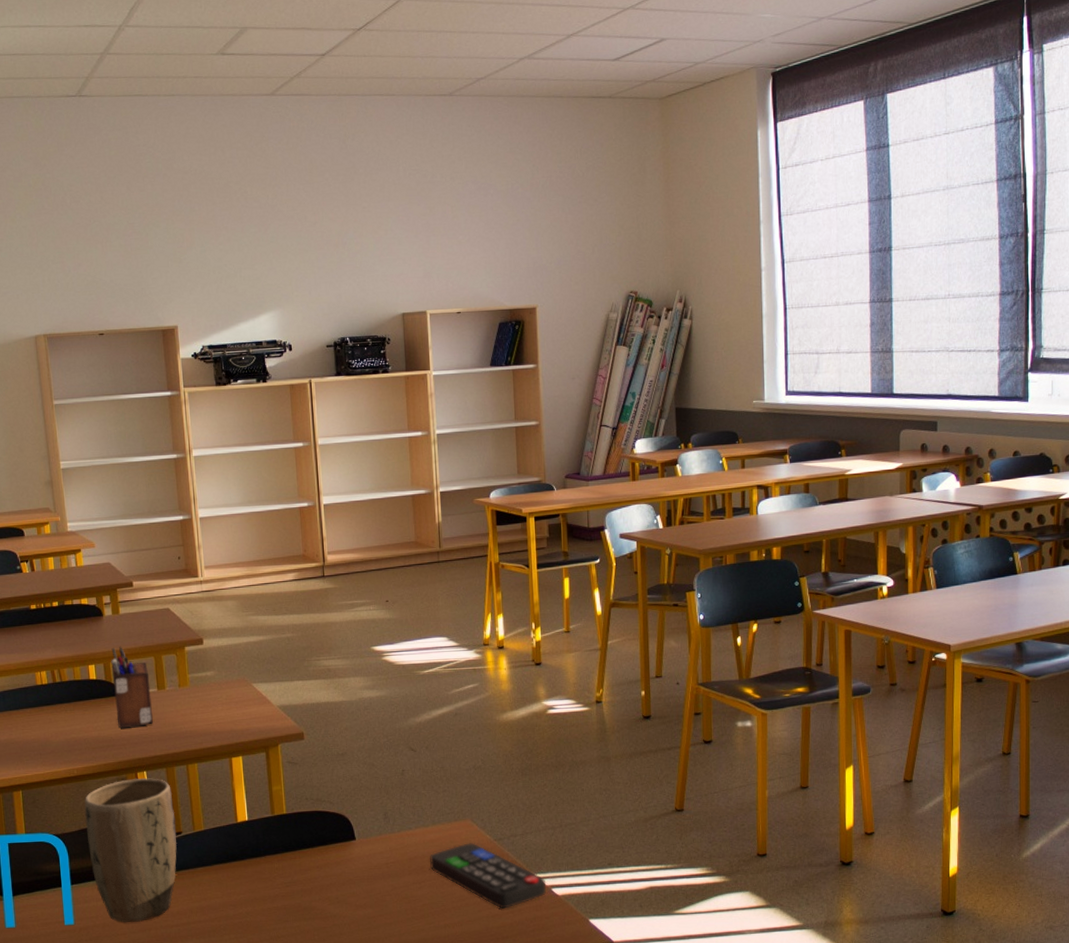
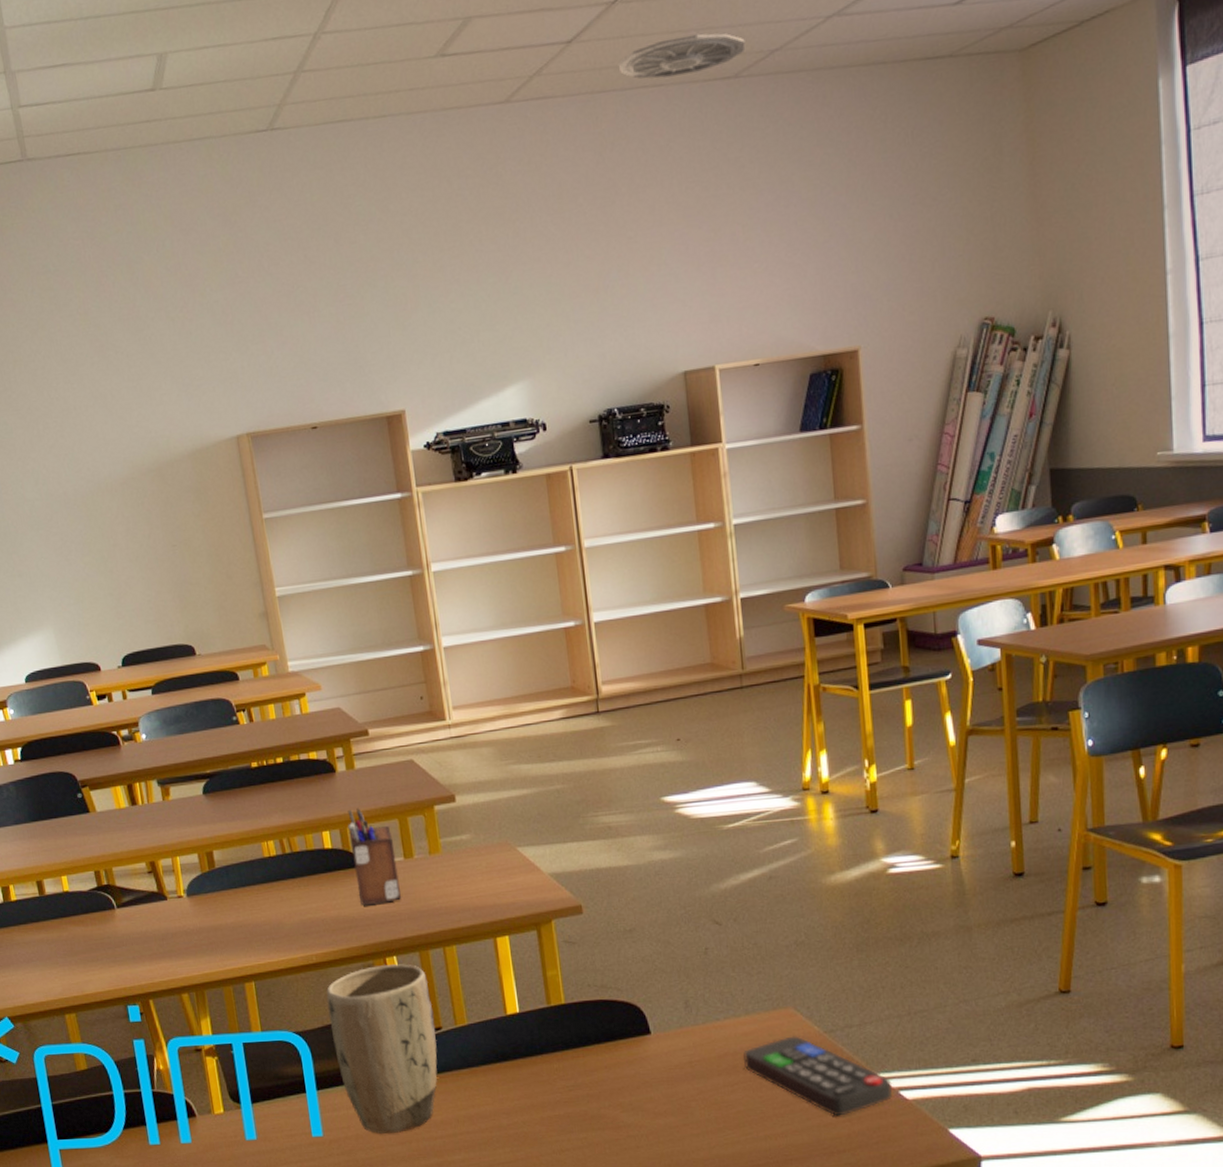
ceiling vent: none [360,60,458,90] -> present [618,33,746,79]

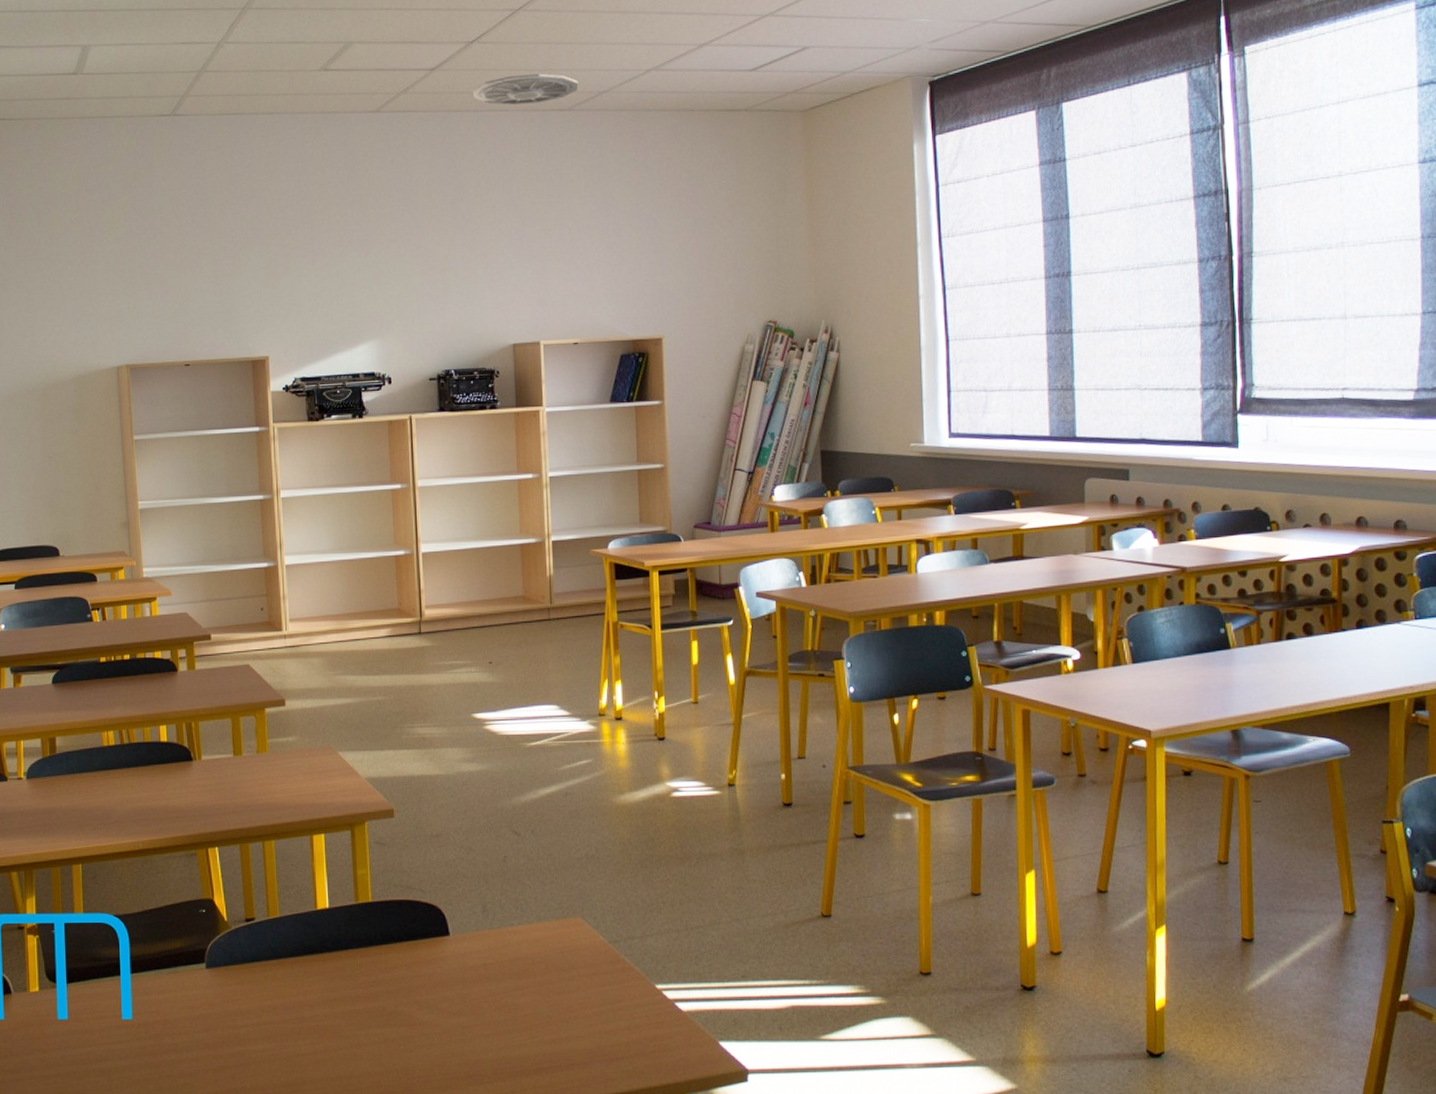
plant pot: present [326,964,437,1134] -> none [149,855,249,1020]
desk organizer: present [347,807,401,906] -> none [184,705,227,798]
remote control: present [743,1036,892,1117] -> none [534,944,669,1024]

